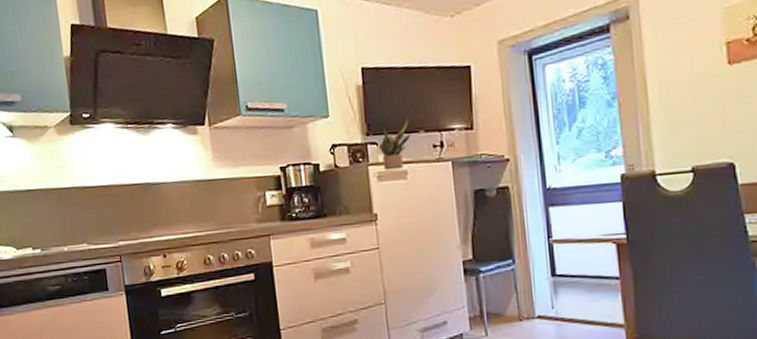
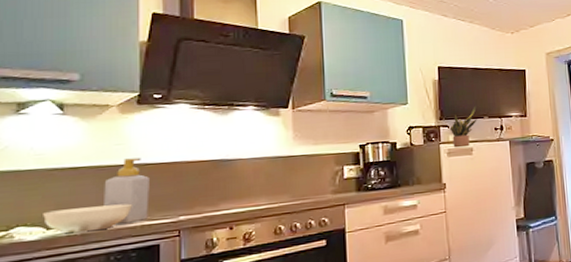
bowl: none [12,227,80,255] -> present [43,203,133,234]
soap bottle: none [54,180,93,247] -> present [104,157,150,224]

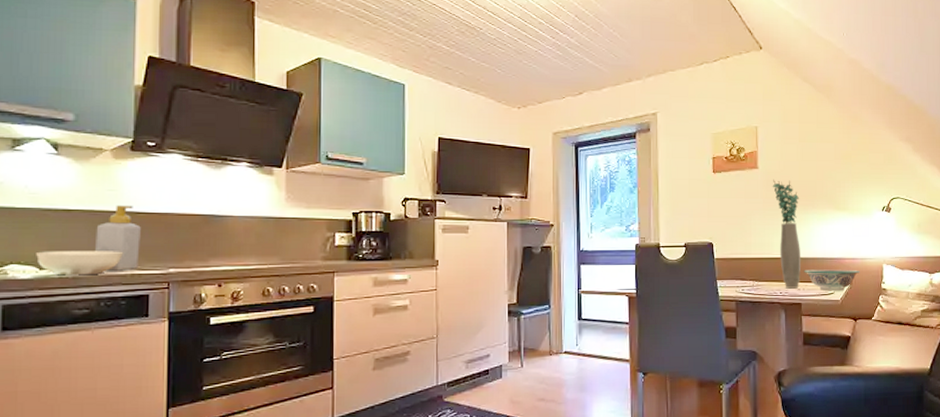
potted plant: present [450,105,477,148] -> none [447,182,476,225]

